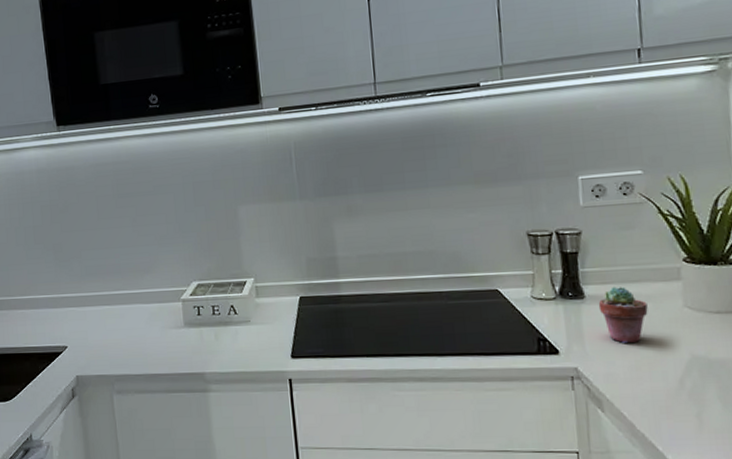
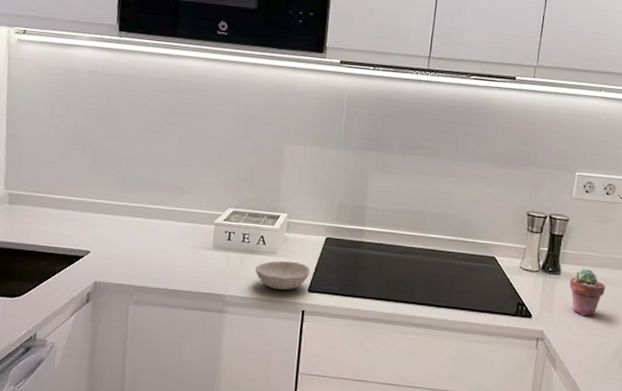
bowl: none [231,327,290,360] -> present [255,260,311,290]

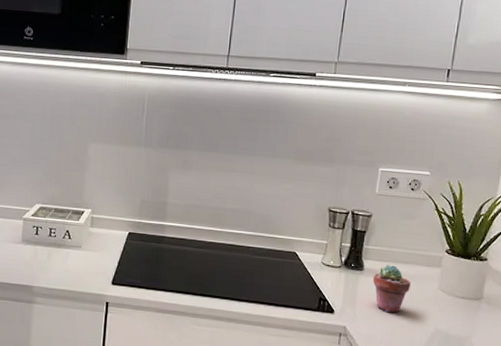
bowl: present [255,260,311,290] -> none [61,254,114,282]

